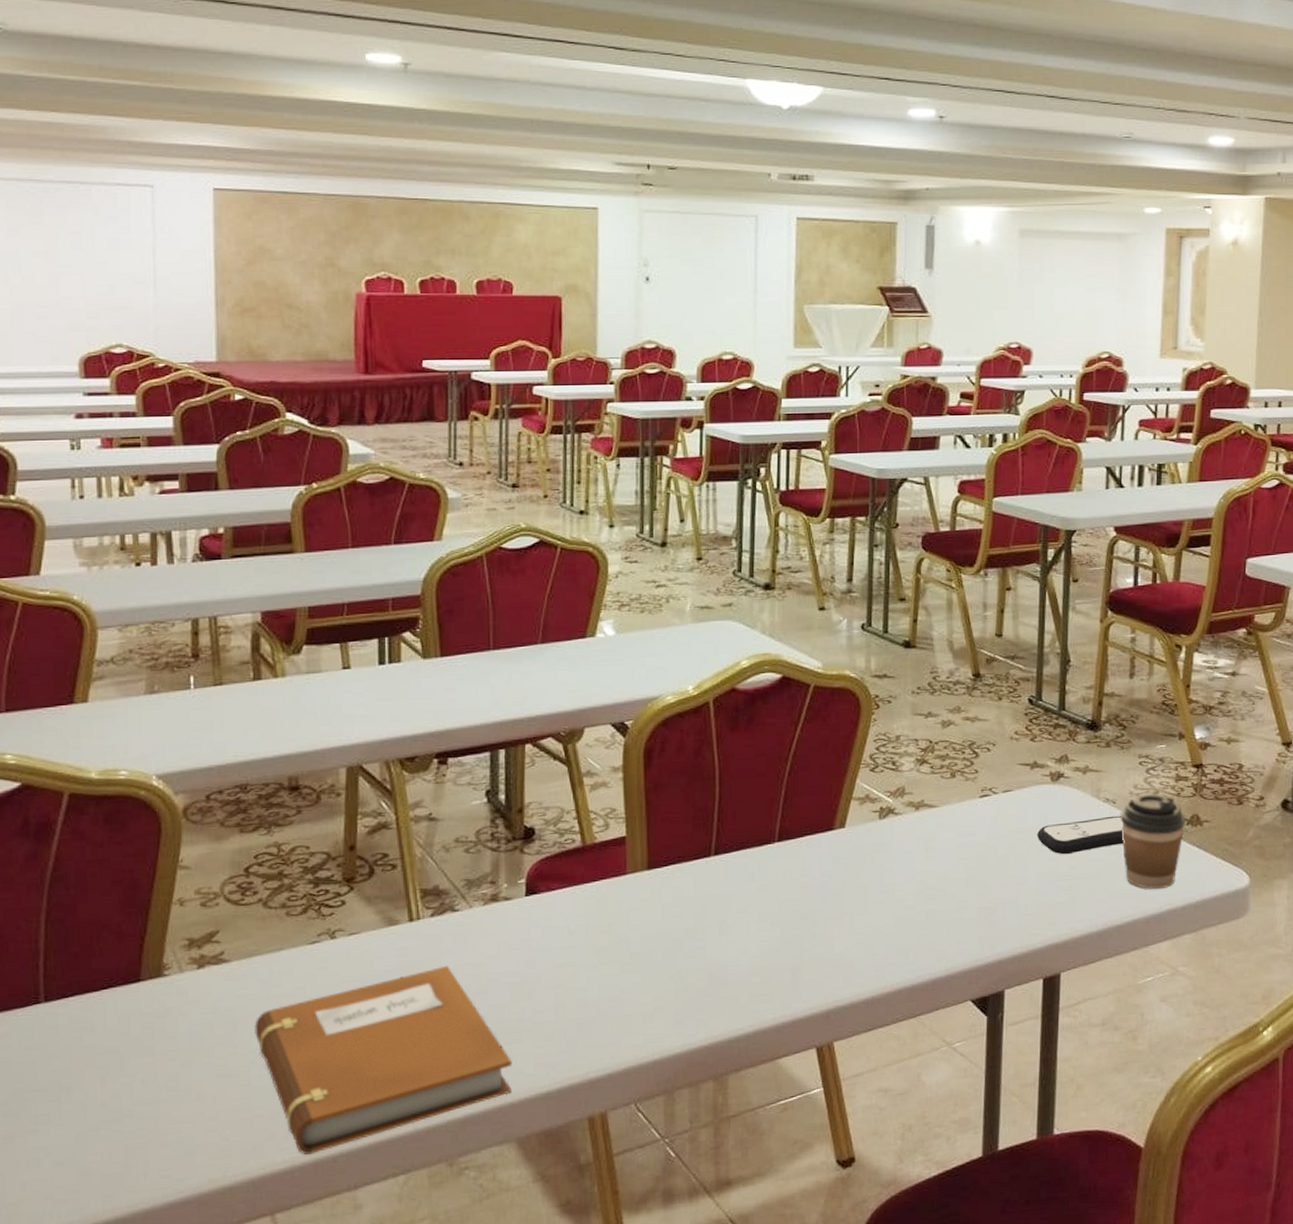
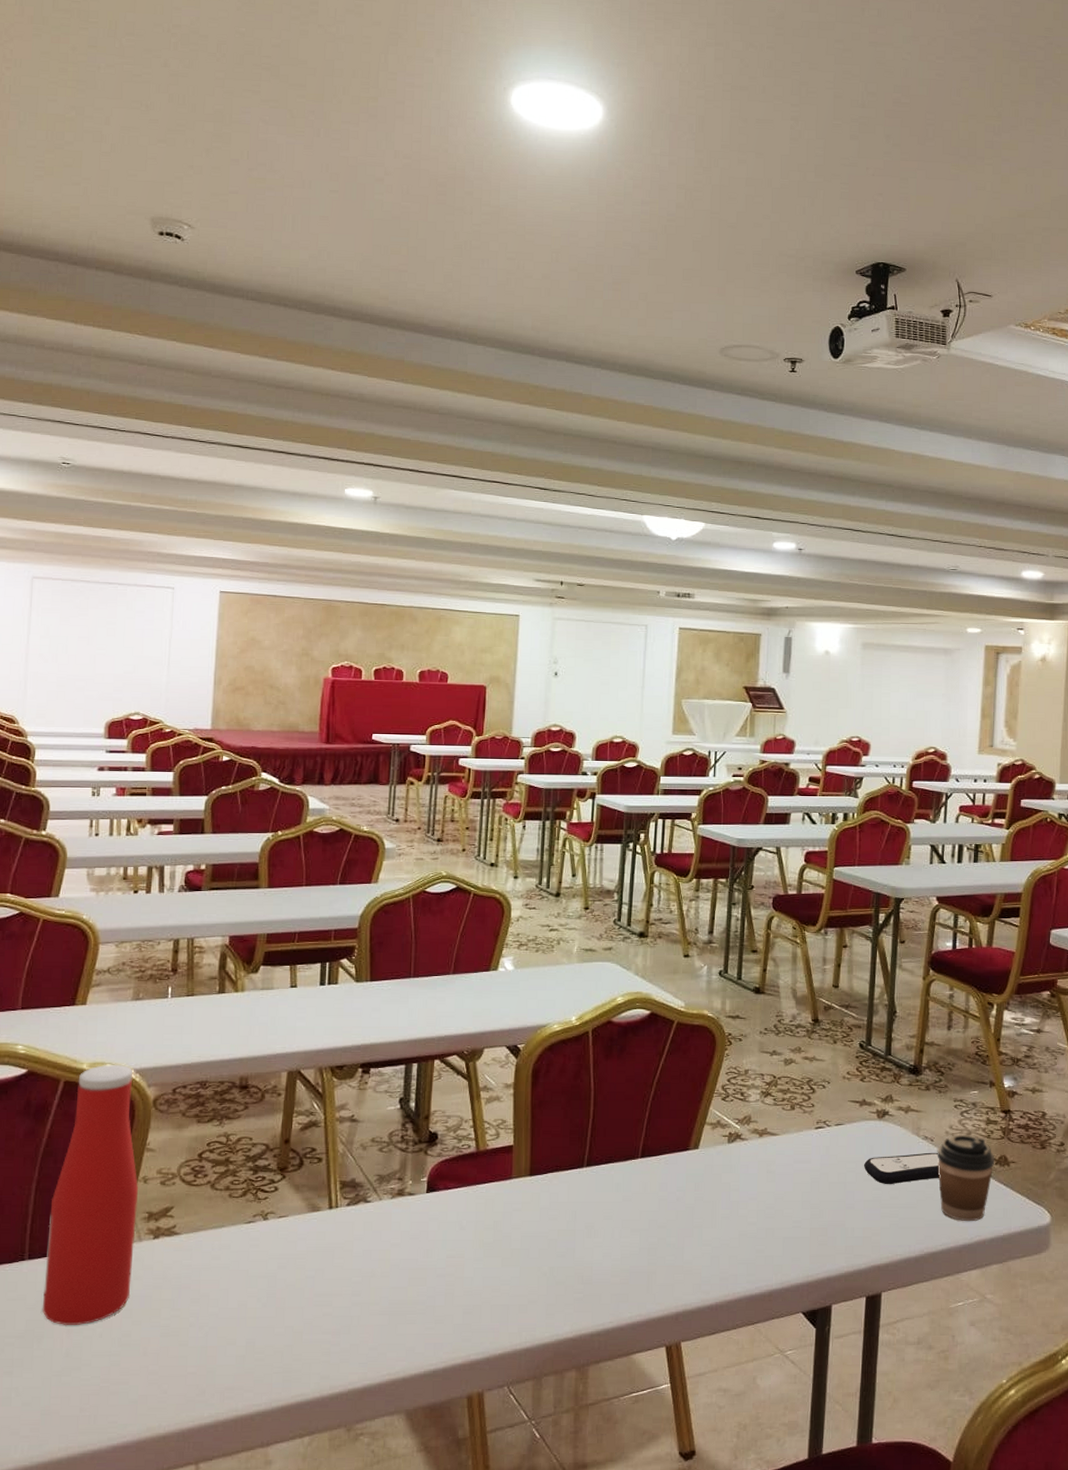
bottle: none [65,770,175,1073] -> present [42,1064,139,1325]
notebook: present [254,965,512,1155] -> none [195,1250,406,1411]

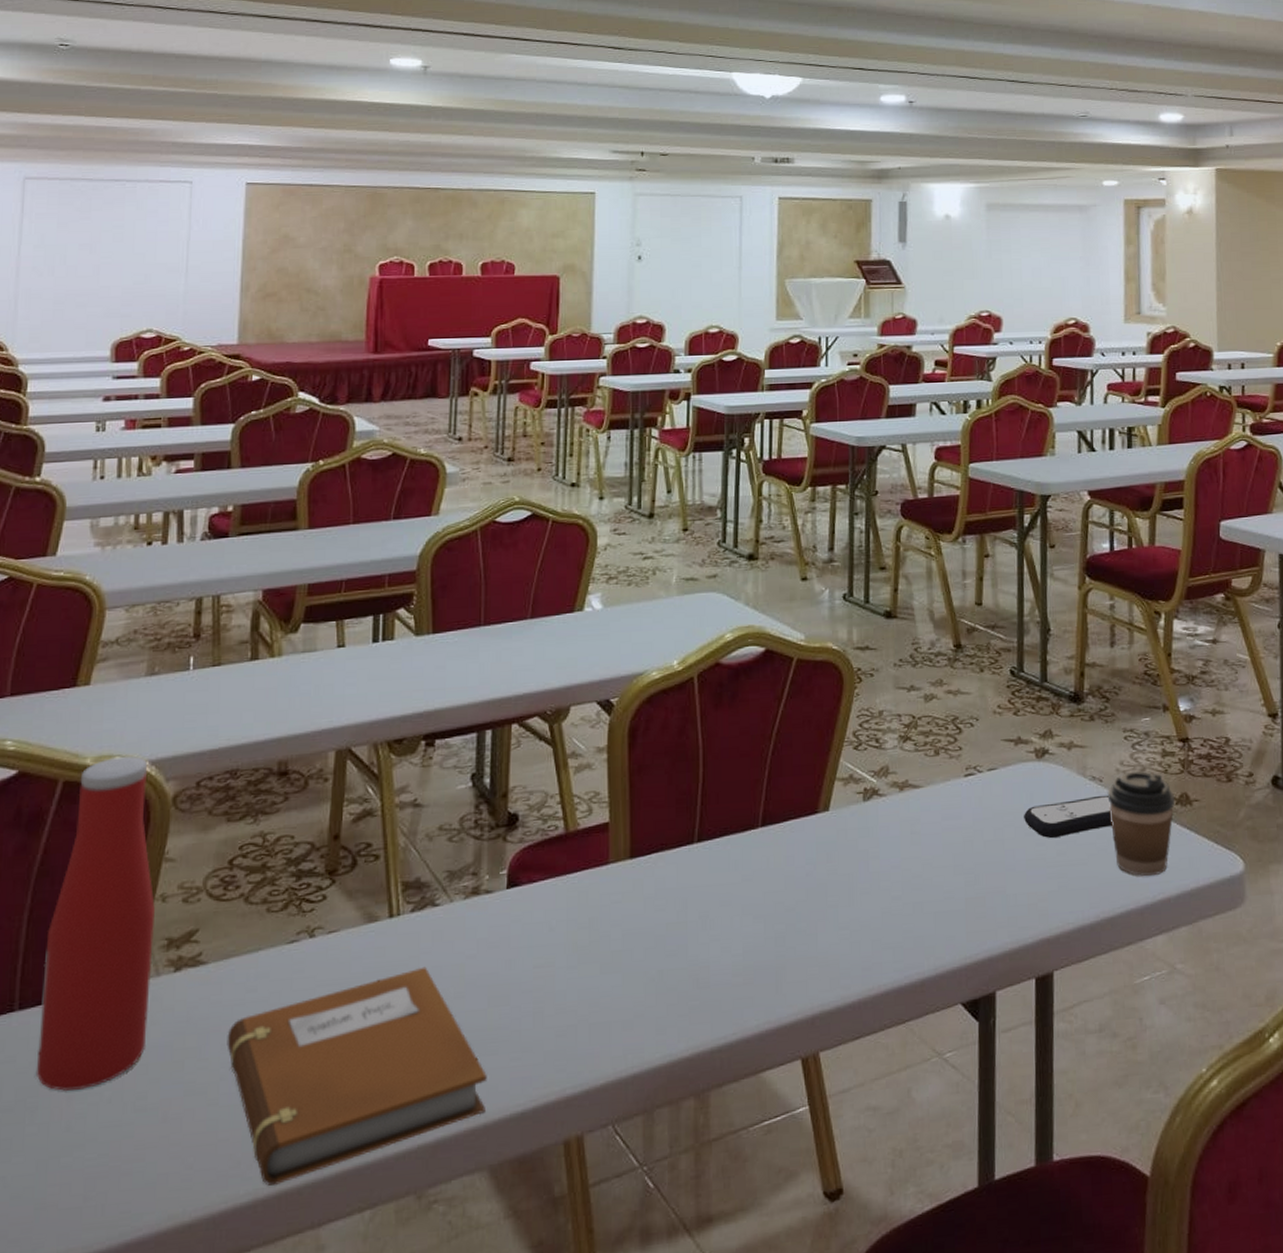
notebook: none [195,1250,406,1411] -> present [227,966,487,1186]

